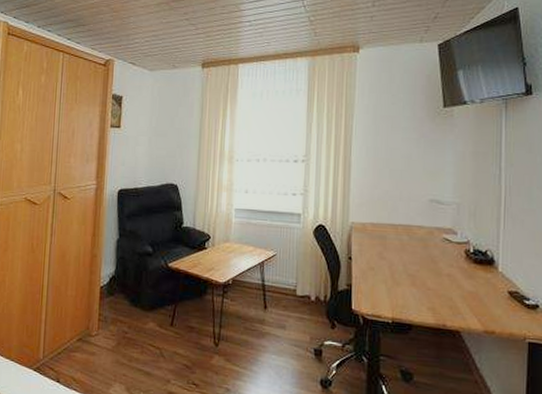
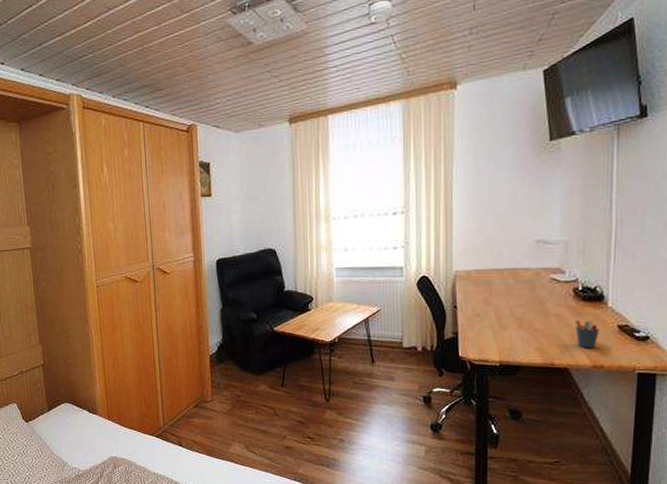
pen holder: none [466,282,490,312] -> present [574,320,599,348]

